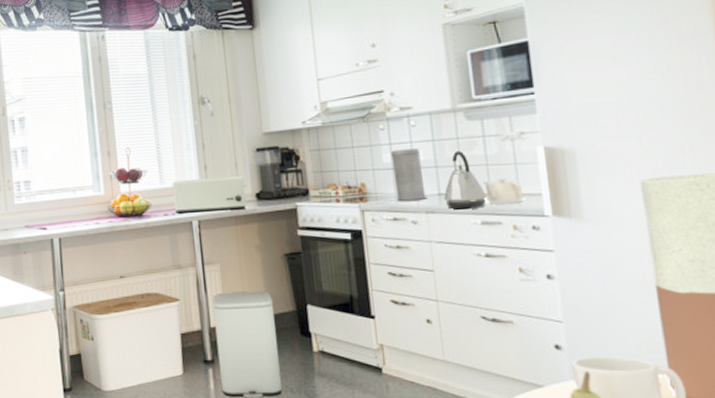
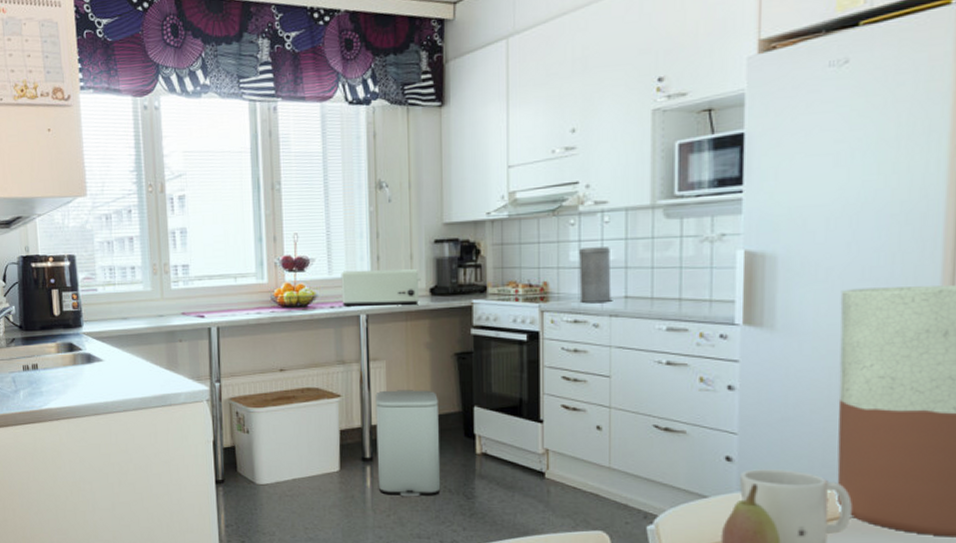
kettle: present [444,150,487,210] -> none [631,251,675,314]
teapot: present [483,178,524,205] -> none [674,282,716,310]

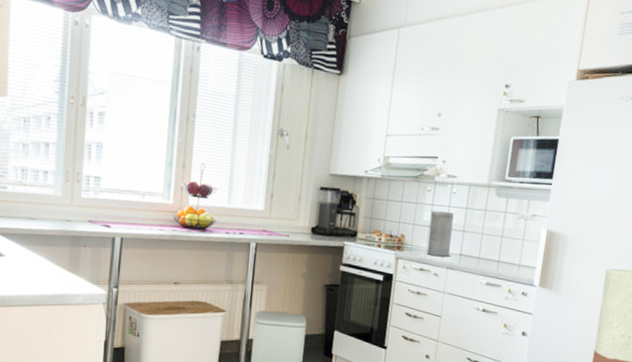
toaster: present [341,268,421,306] -> none [236,202,305,240]

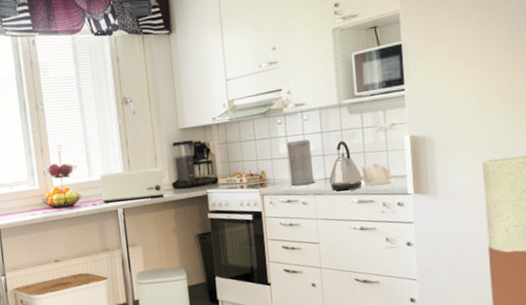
toaster: none [236,202,305,240] -> present [99,168,165,203]
kettle: none [463,220,495,271] -> present [329,140,363,191]
teapot: none [494,249,523,272] -> present [360,163,393,186]

